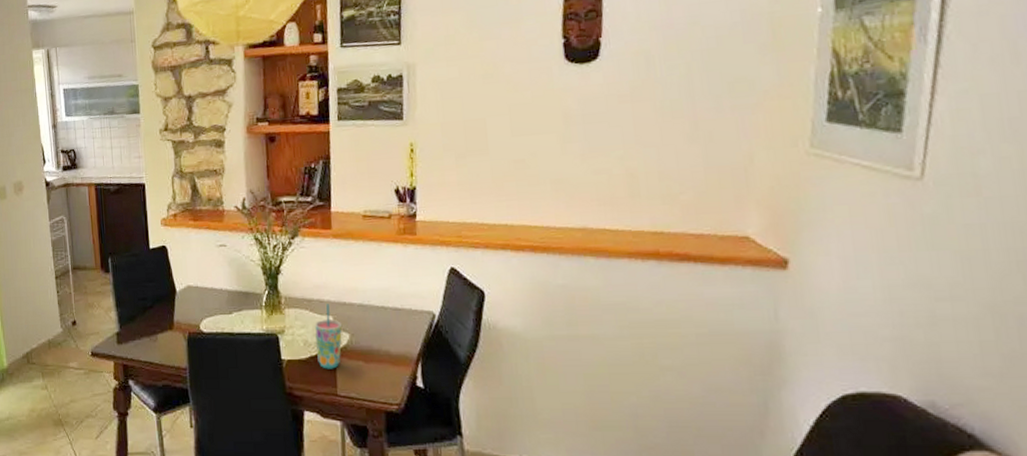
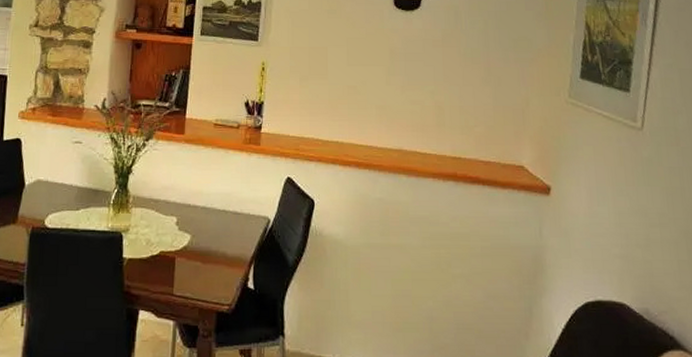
cup: present [315,304,343,369] -> none [158,205,185,269]

